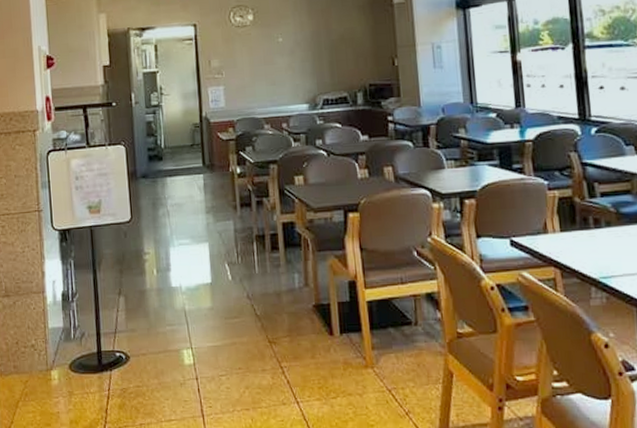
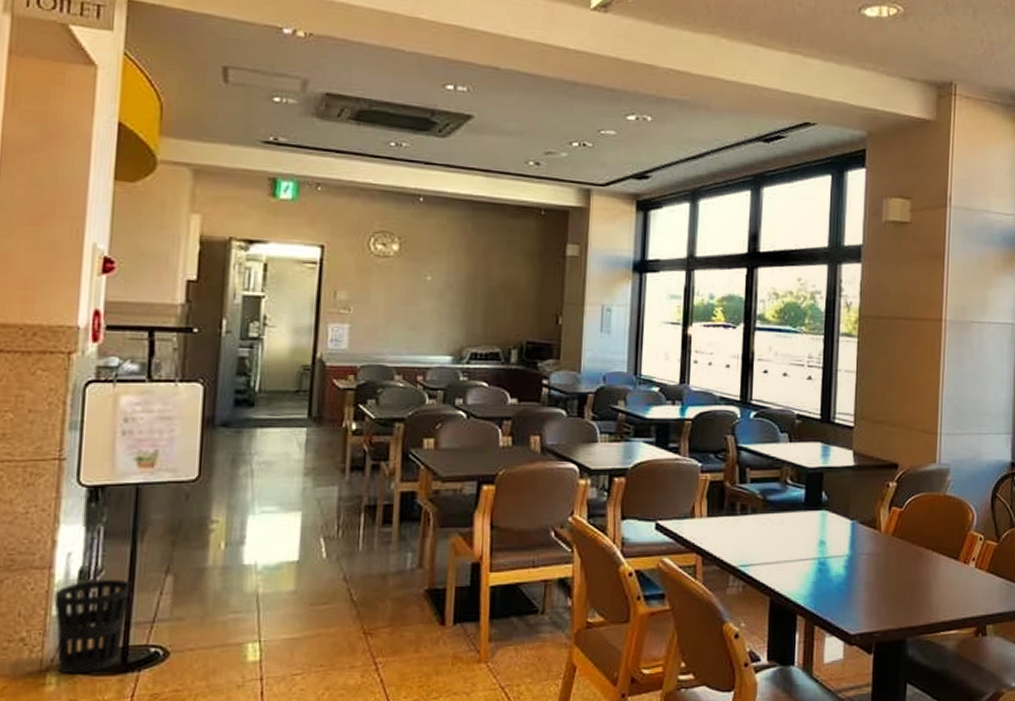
wastebasket: none [48,300,98,373] -> present [54,579,133,675]

